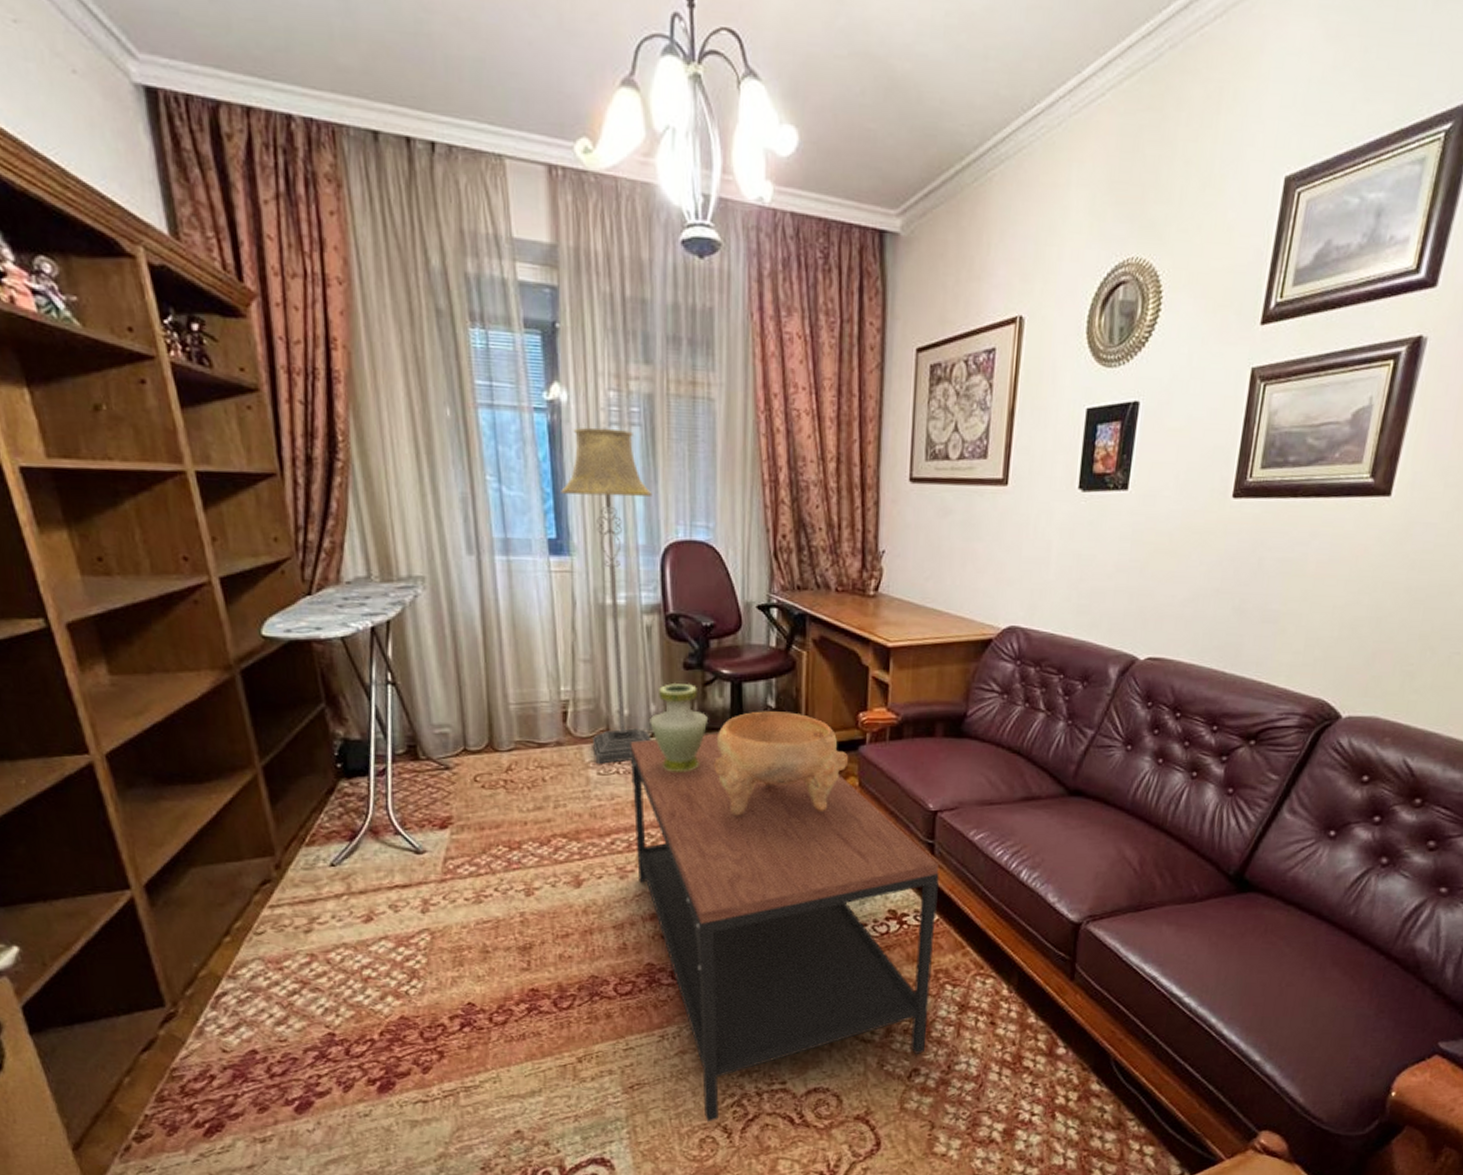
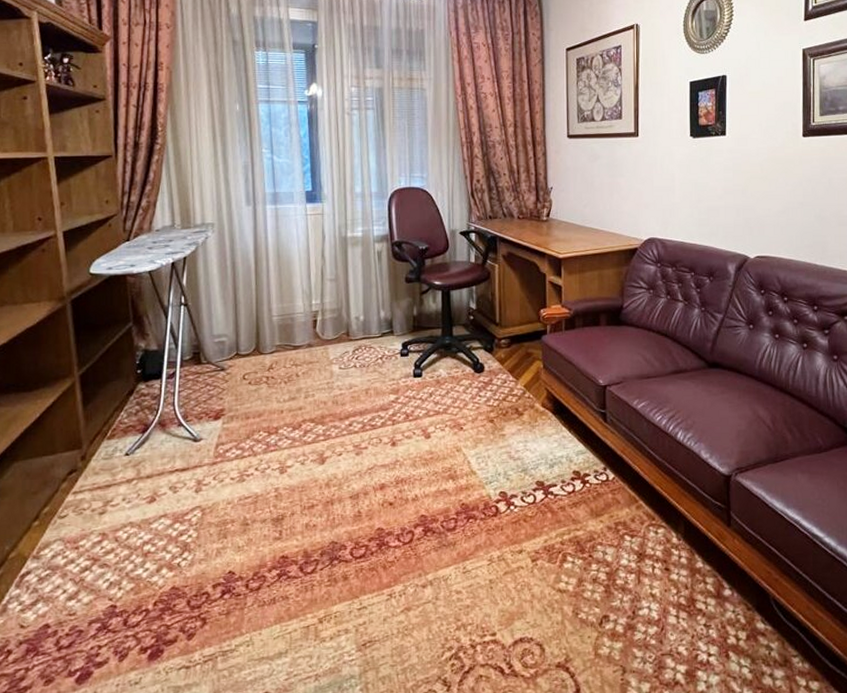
floor lamp: present [561,427,652,764] -> none [316,112,382,360]
coffee table: present [630,733,939,1123] -> none [364,331,613,676]
vase: present [650,683,709,772] -> none [380,294,425,364]
decorative bowl: present [714,711,849,816] -> none [430,312,535,397]

